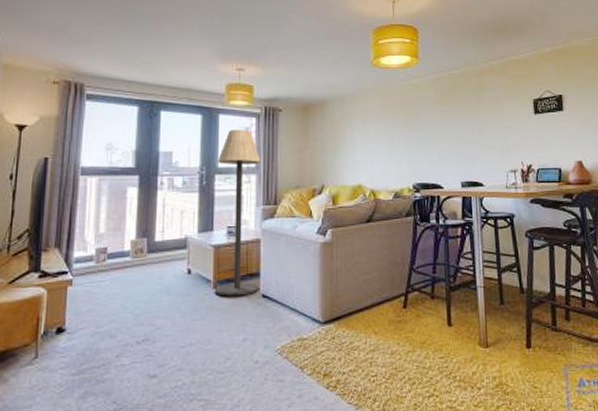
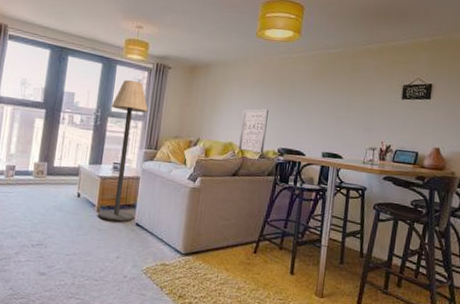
wall art: none [368,143,398,194] -> present [239,109,269,155]

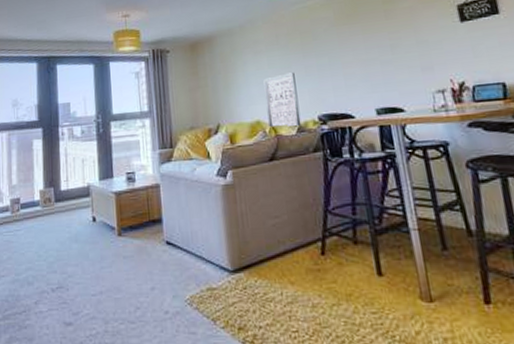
floor lamp: present [97,80,148,222] -> none [111,74,163,244]

